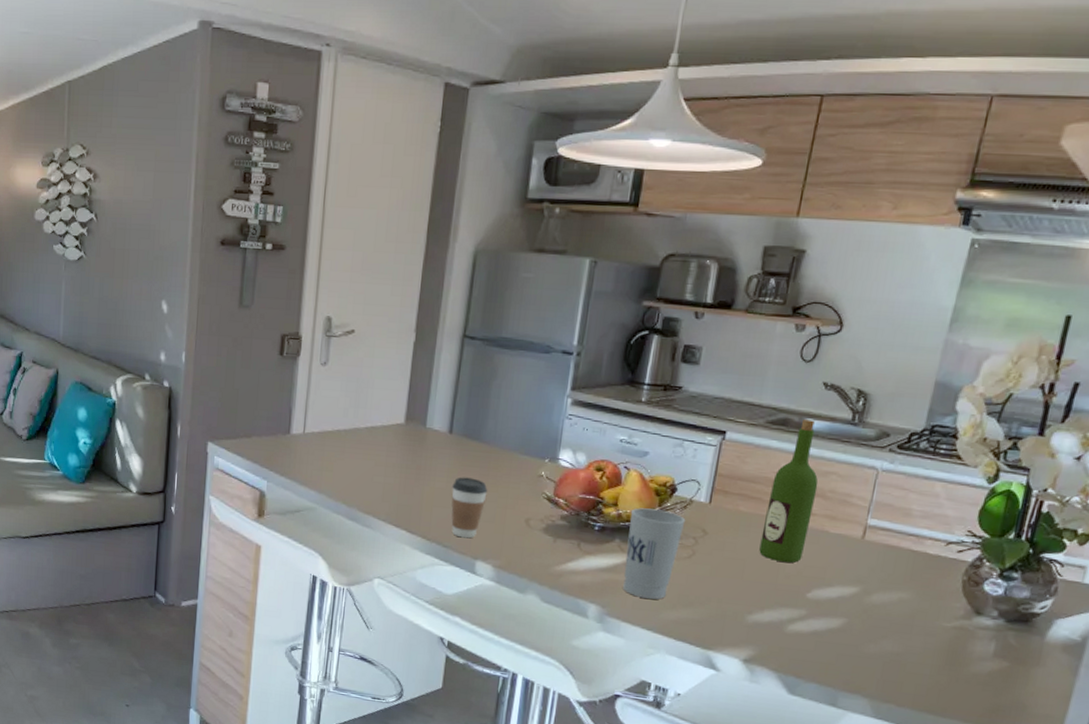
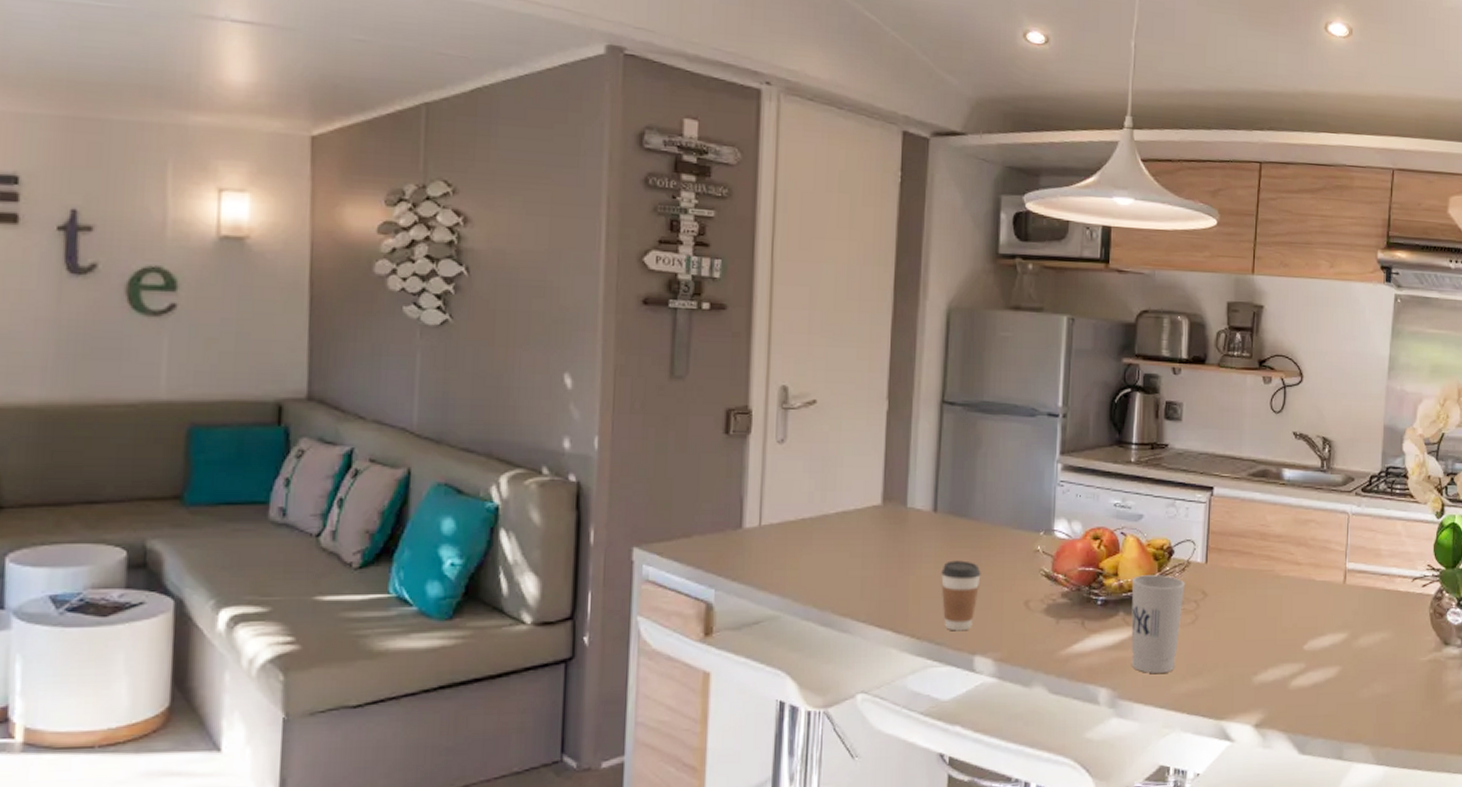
wine bottle: present [759,419,819,563] -> none [1256,470,1300,617]

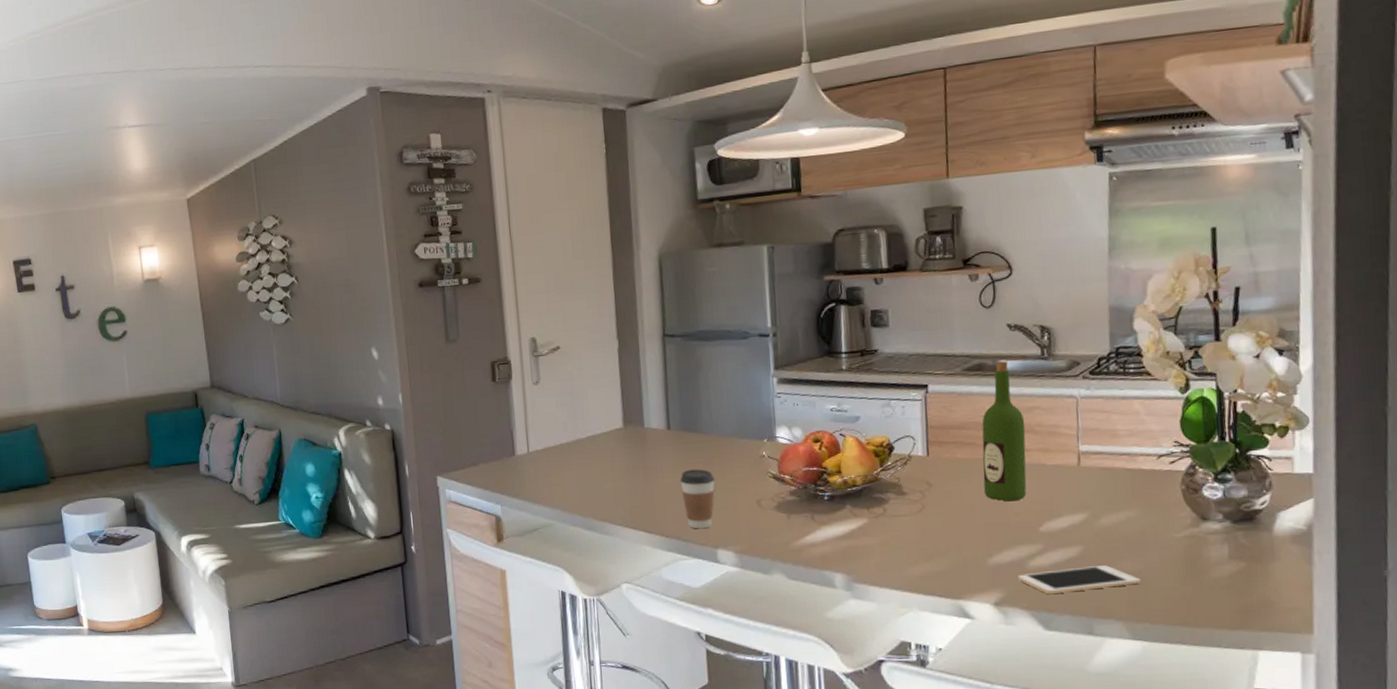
cup: present [1131,575,1186,673] -> none [855,469,909,559]
wine bottle: none [1256,470,1300,617] -> present [982,361,1027,502]
cell phone: none [1279,687,1388,717] -> present [1018,565,1140,595]

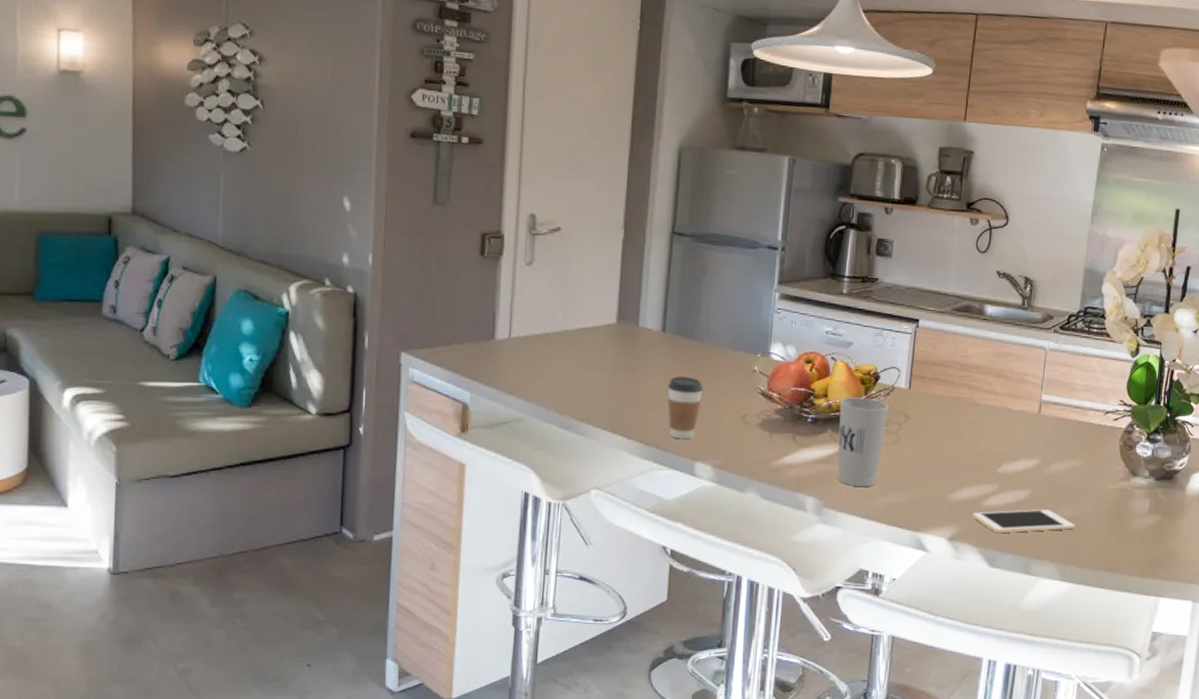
cup: none [855,469,909,559] -> present [837,397,890,486]
wine bottle: present [982,361,1027,502] -> none [955,306,1000,441]

